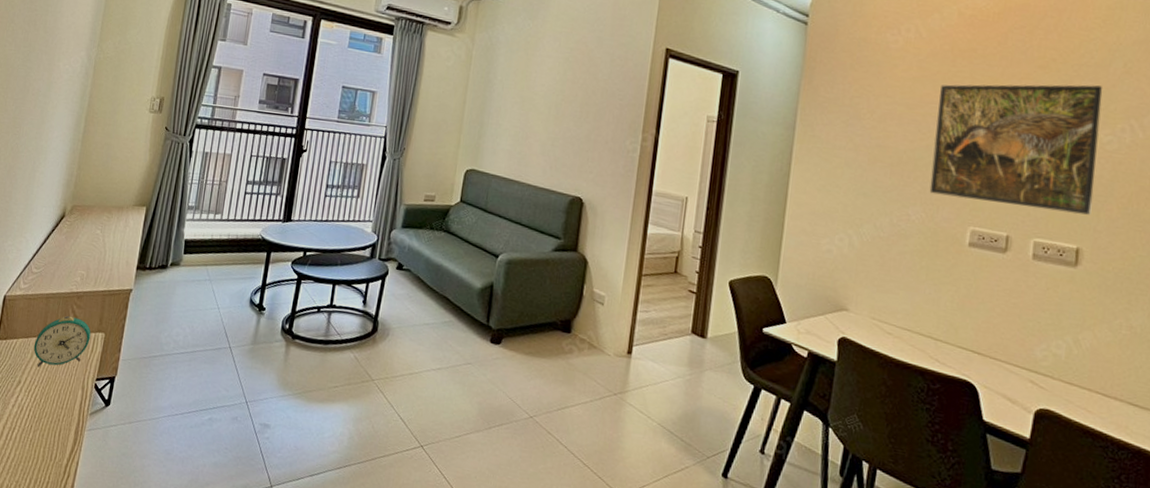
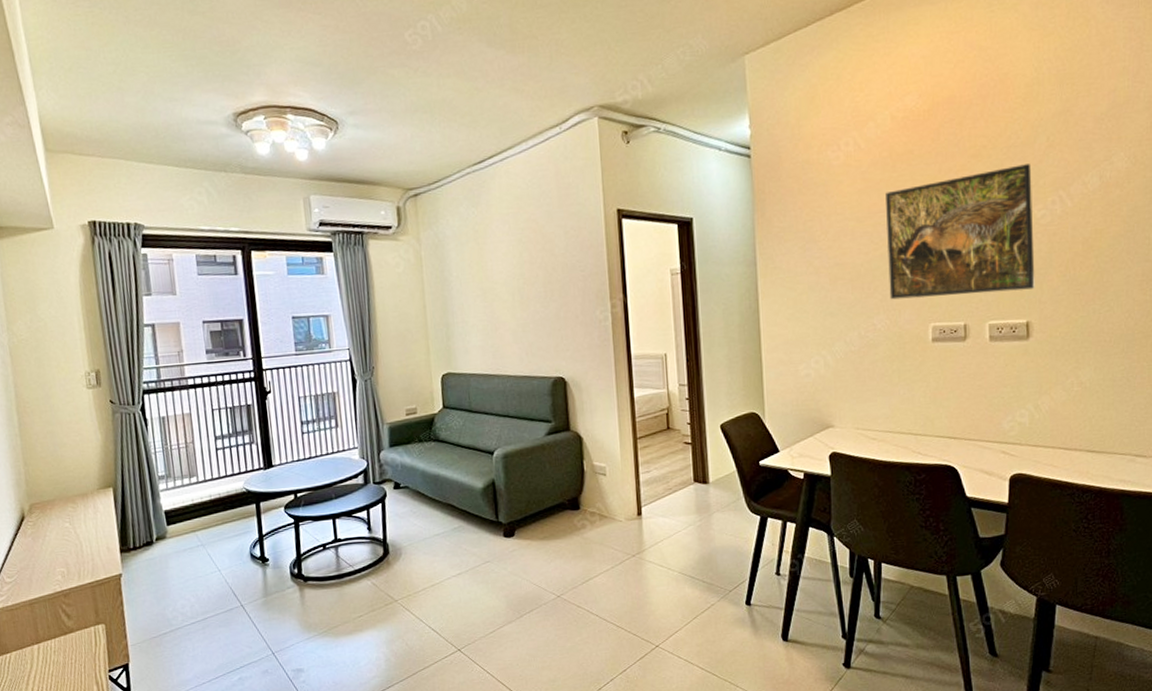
alarm clock: present [33,315,91,366] -> none [30,616,91,674]

